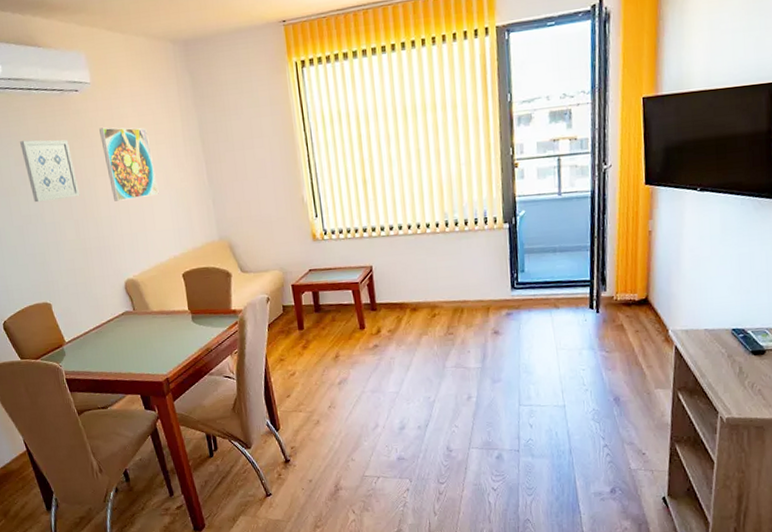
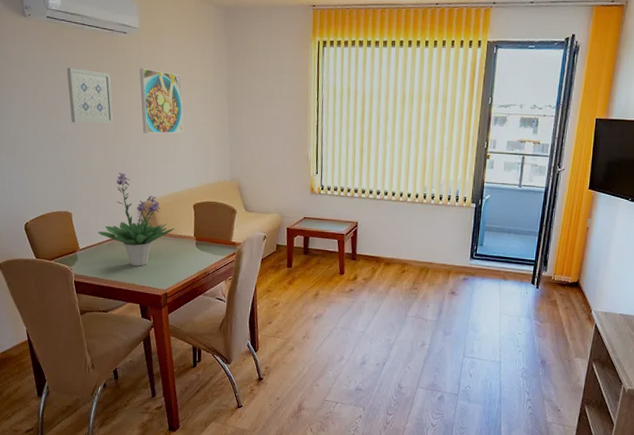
potted plant: none [82,250,166,353] -> present [97,173,175,266]

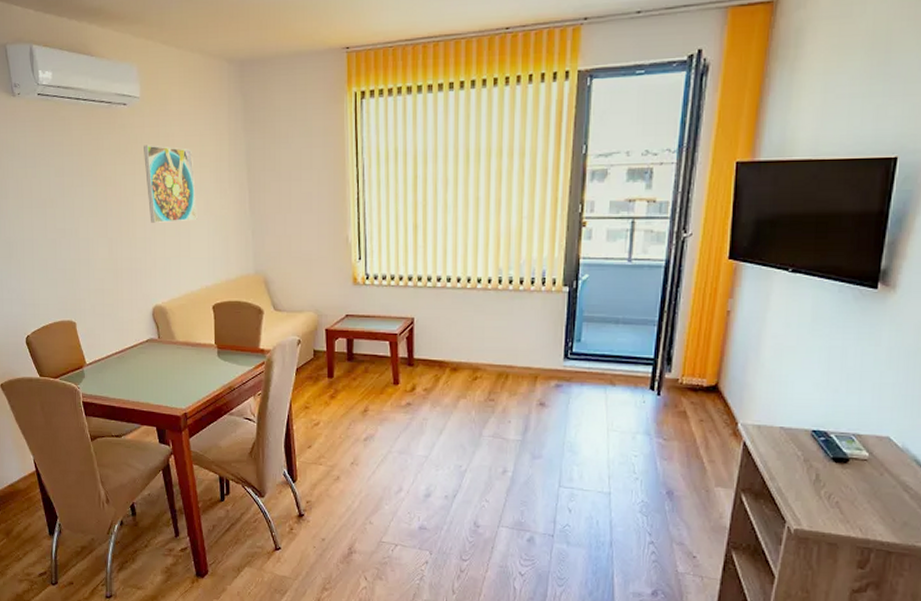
wall art: present [67,68,114,124] -> none [63,151,117,217]
potted plant: present [97,173,175,266] -> none [105,272,192,382]

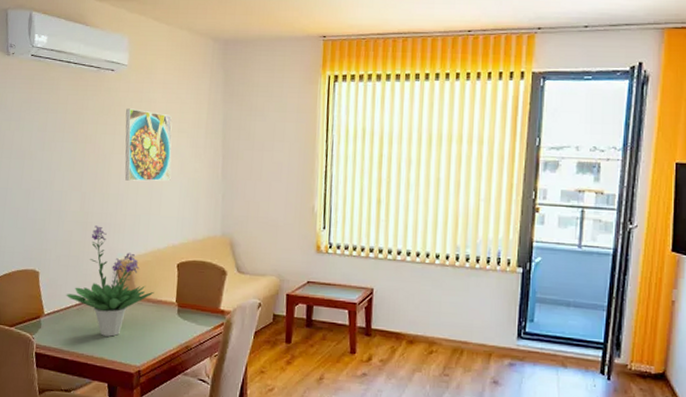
potted plant: none [105,272,192,382] -> present [66,226,154,337]

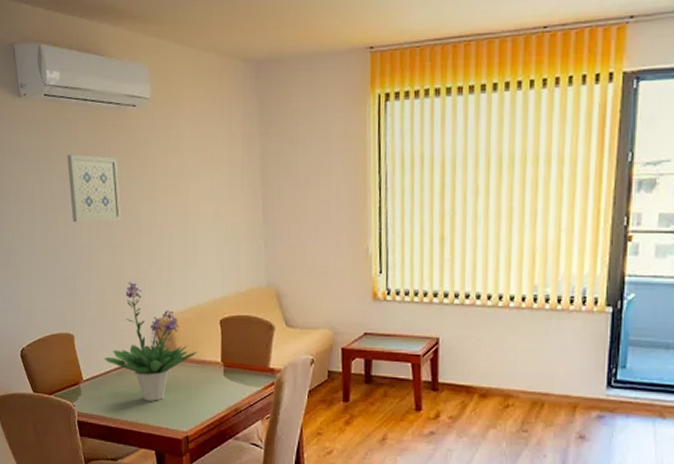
wall art: none [47,109,94,170] -> present [67,154,122,223]
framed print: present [125,108,172,181] -> none [152,148,207,230]

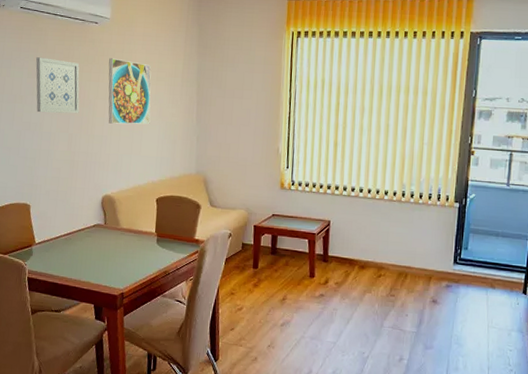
potted plant: present [104,282,197,401] -> none [55,164,136,263]
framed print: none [152,148,207,230] -> present [108,58,152,125]

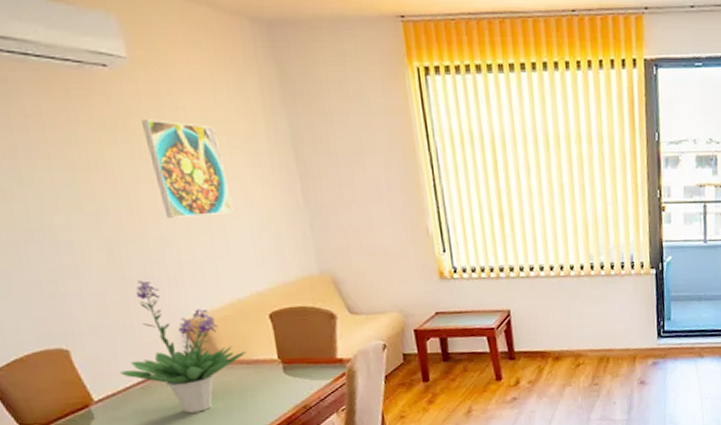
wall art: present [36,57,80,114] -> none [10,125,113,212]
potted plant: none [55,164,136,263] -> present [120,280,247,413]

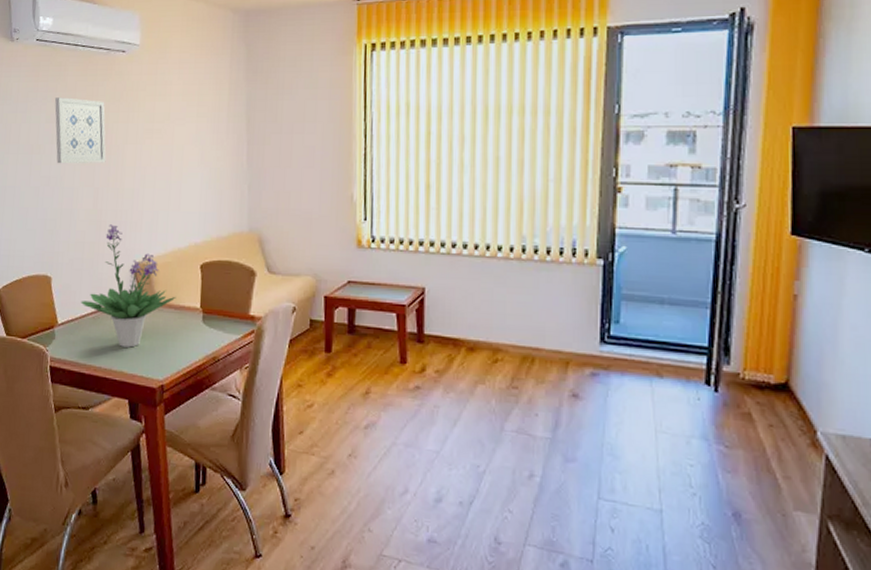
wall art: none [10,125,113,212] -> present [55,97,106,164]
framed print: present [142,119,234,218] -> none [139,93,191,174]

